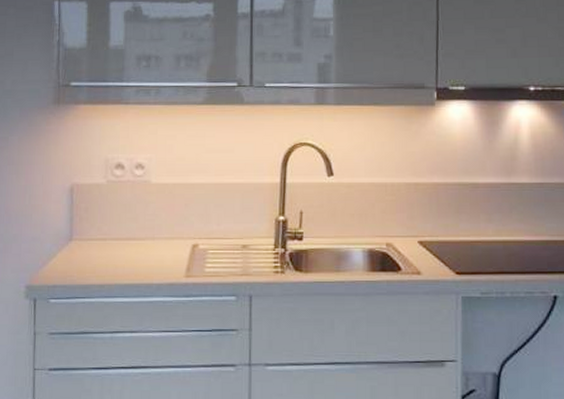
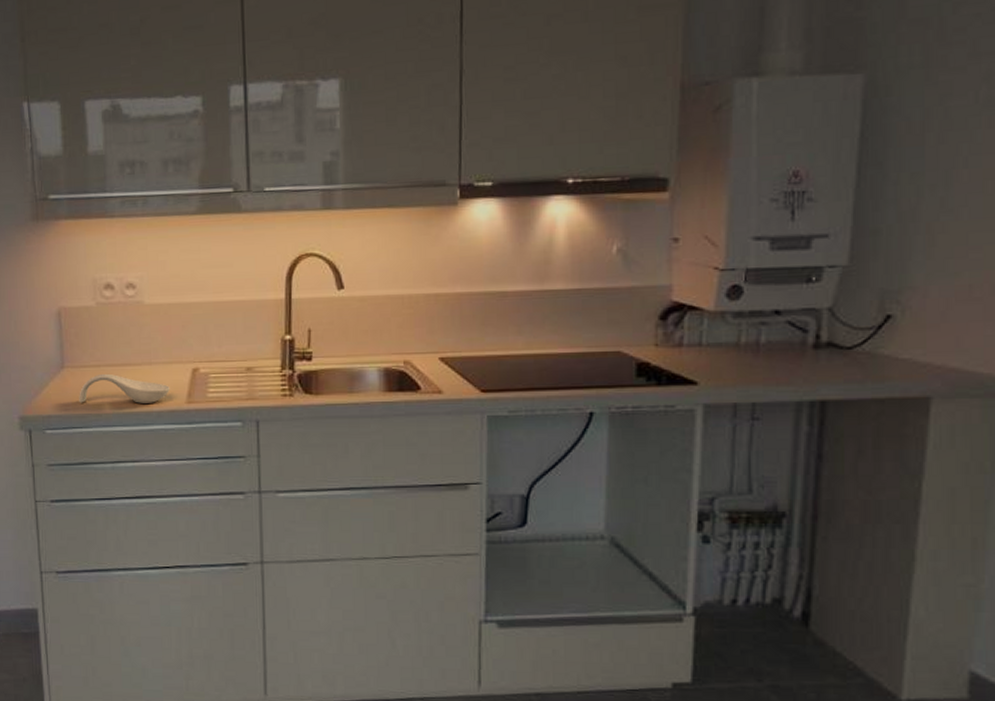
spoon rest: none [84,246,171,276] -> present [79,373,171,403]

